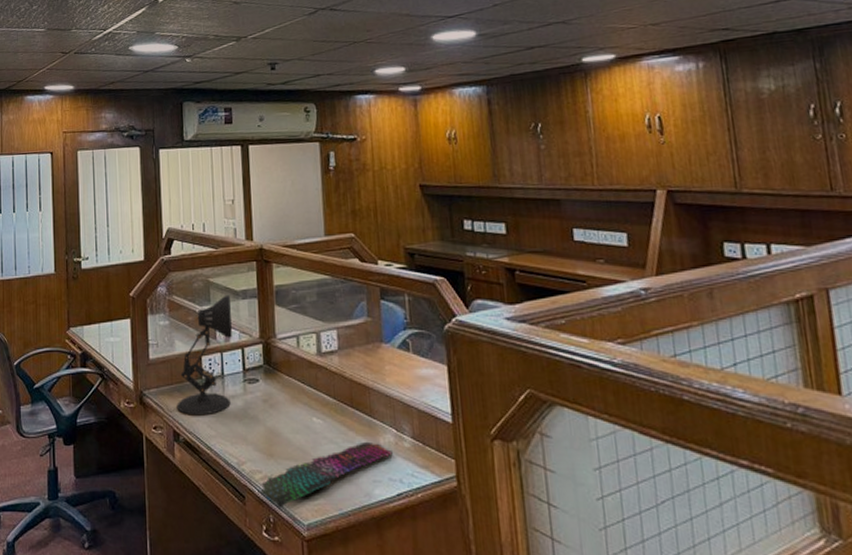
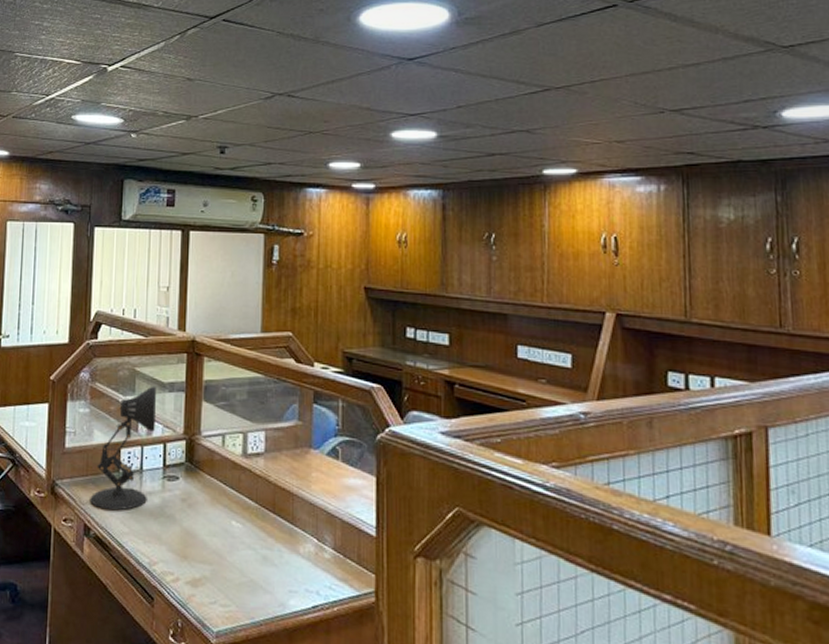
keyboard: present [258,441,393,508] -> none [167,549,312,613]

